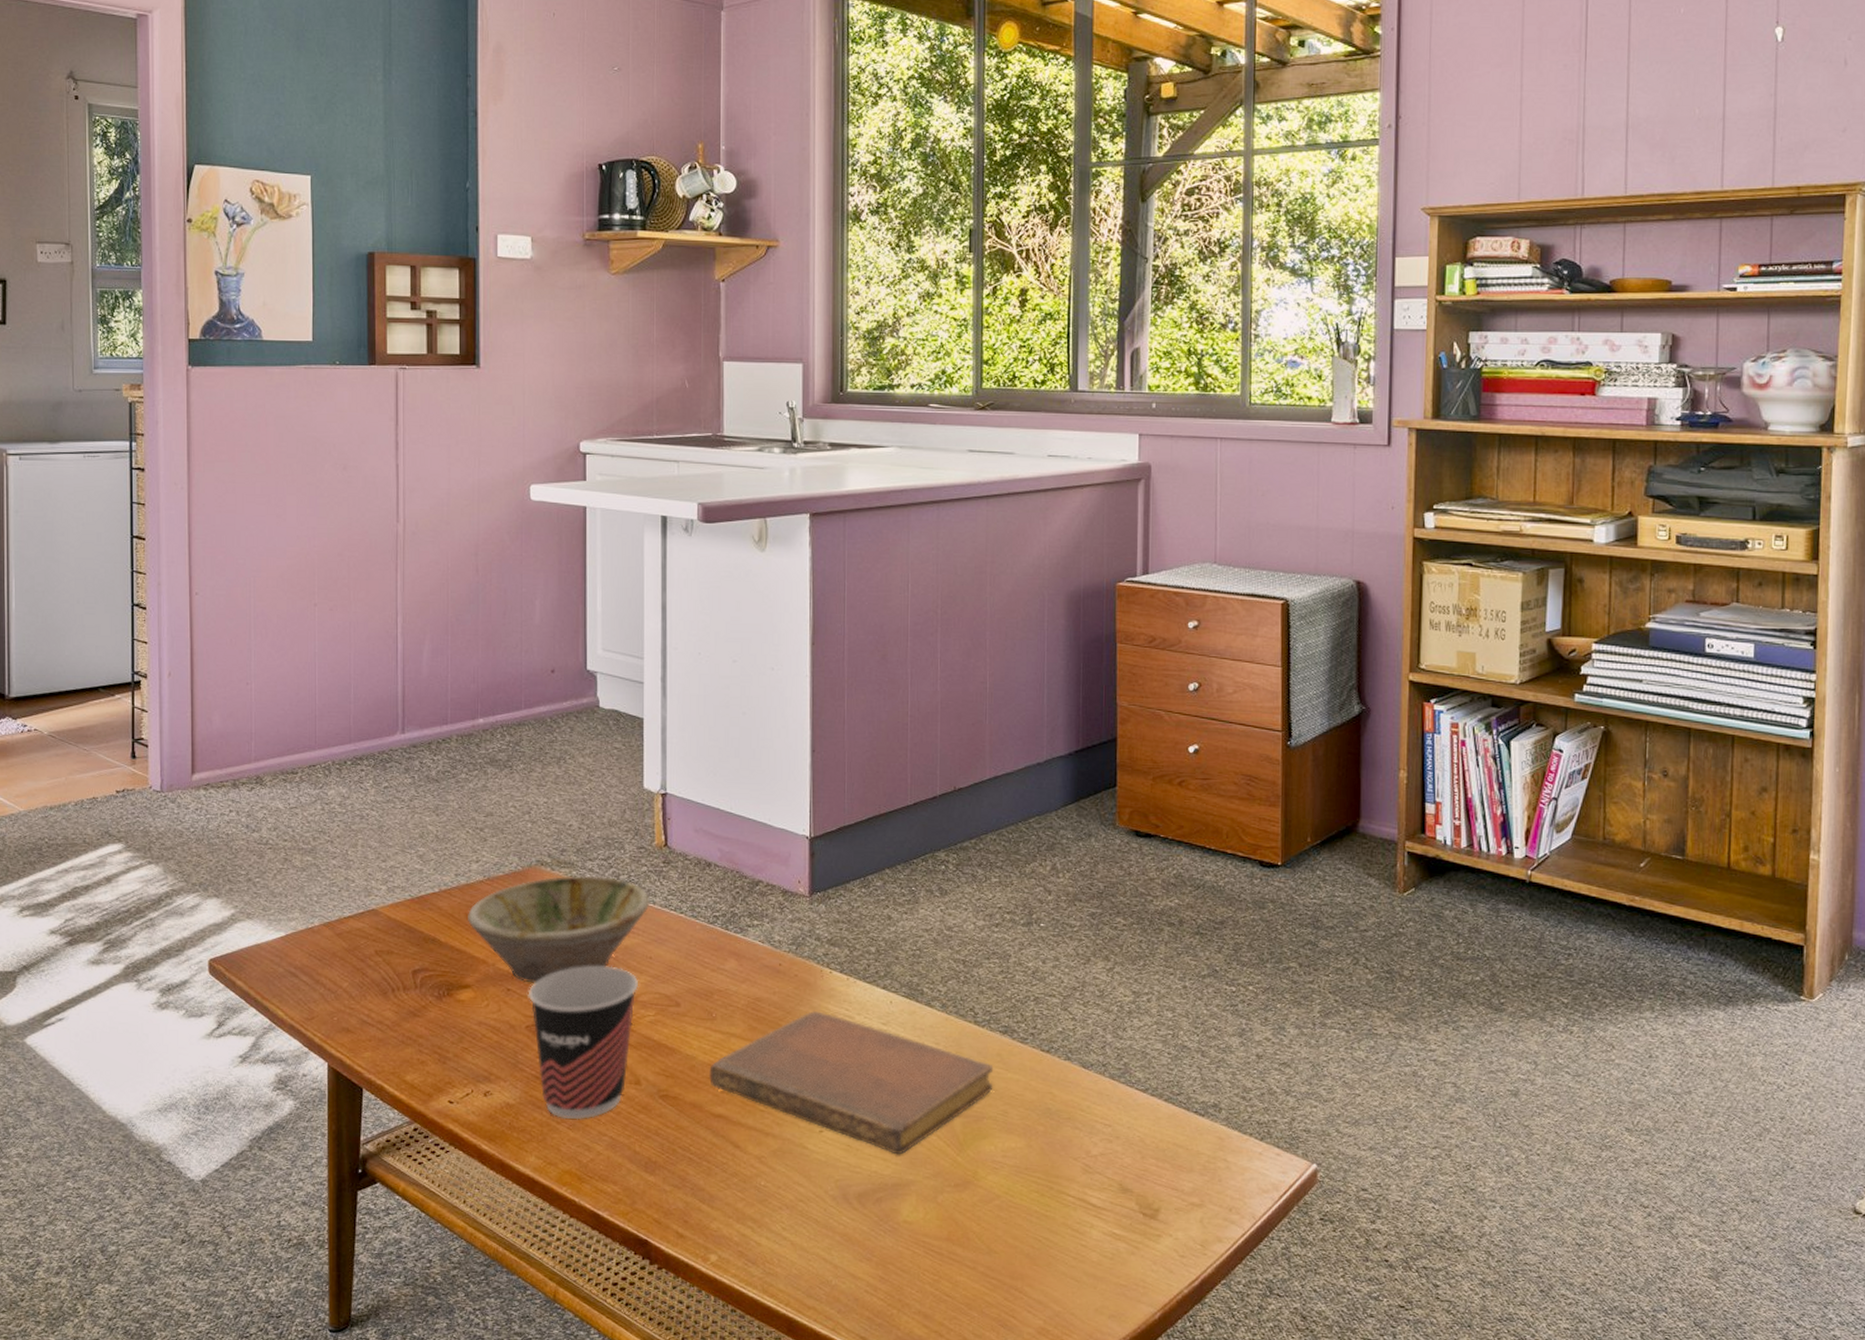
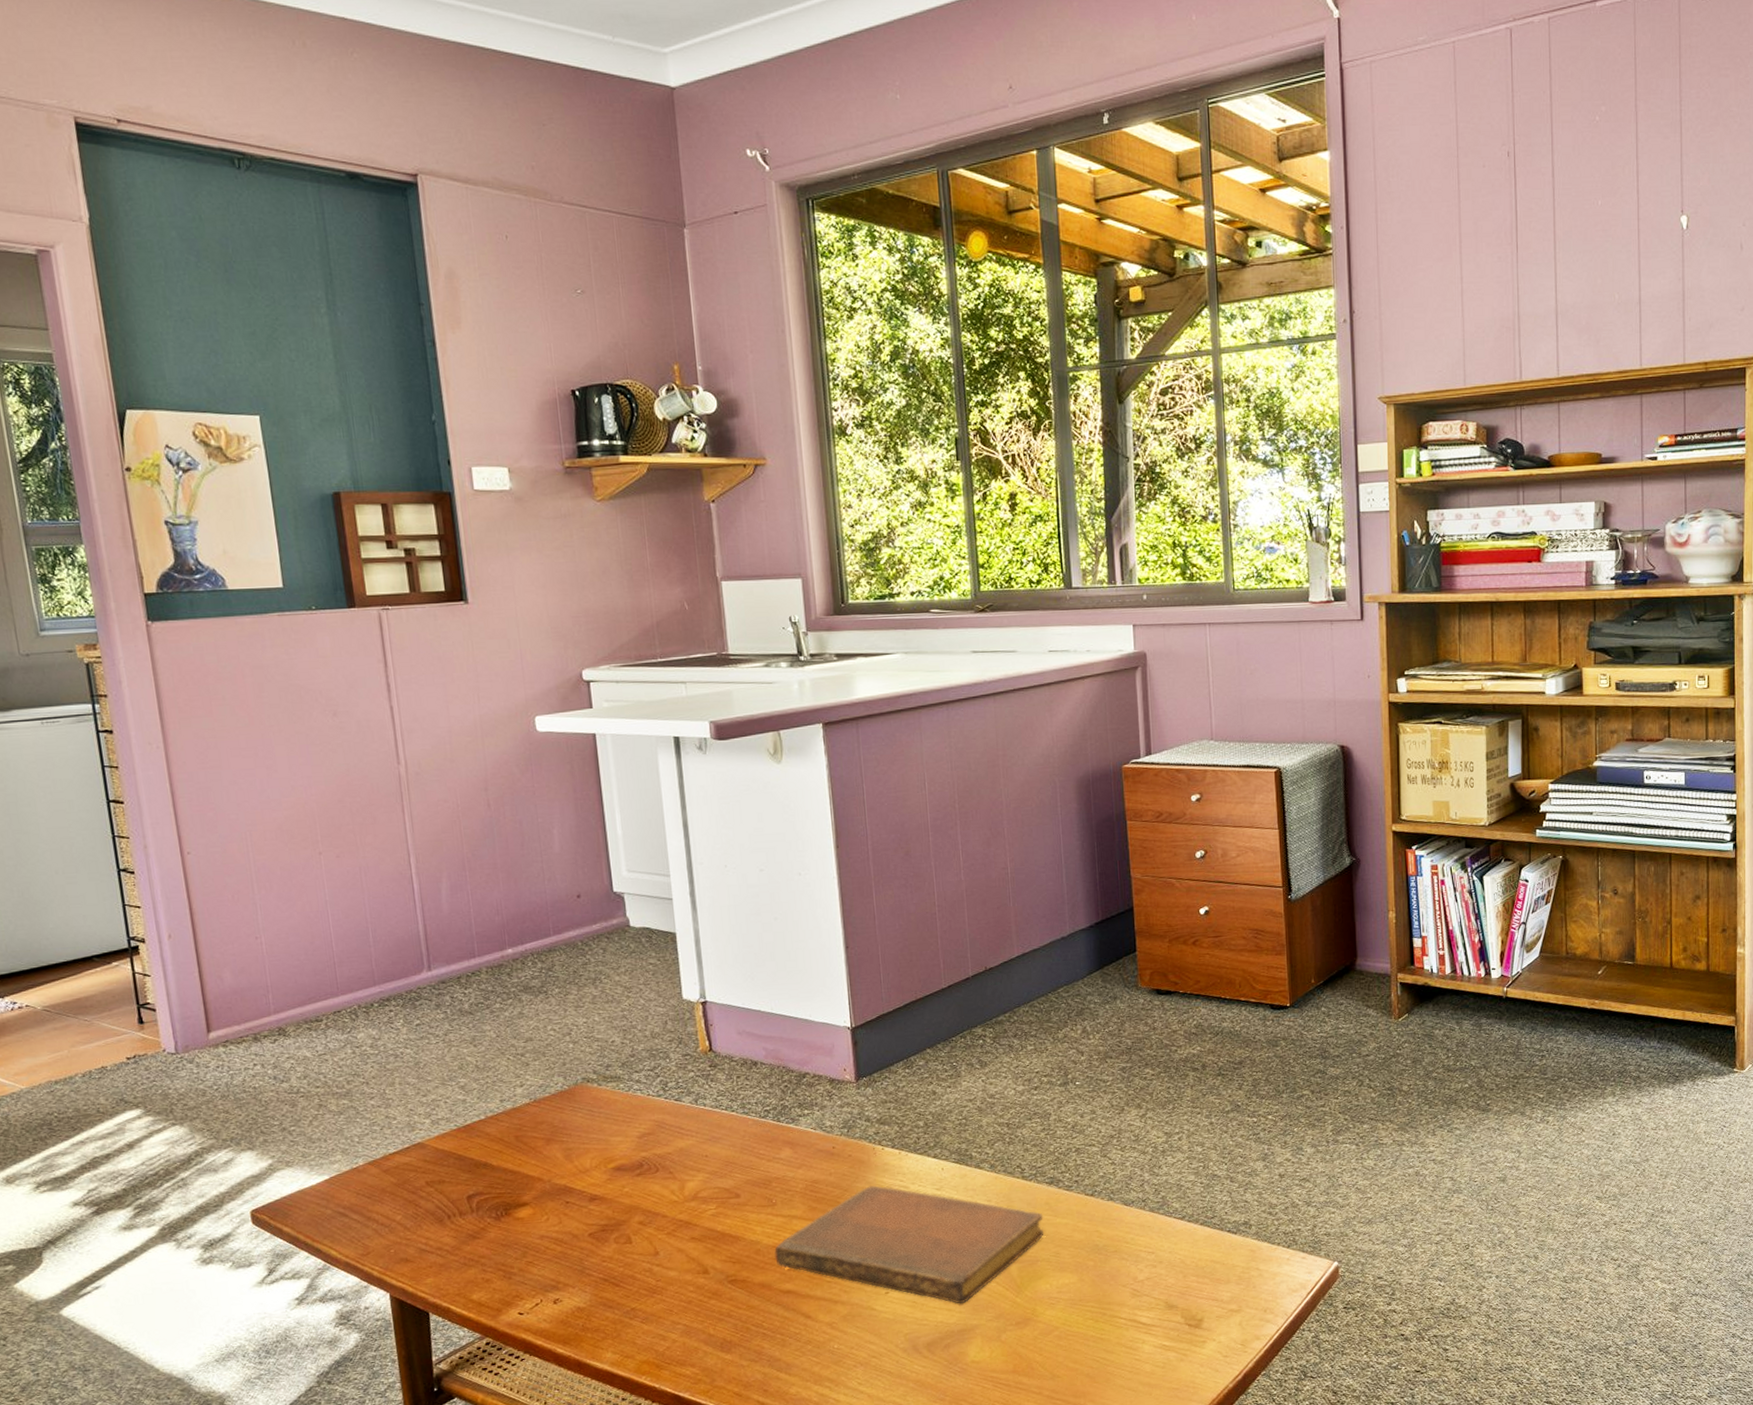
bowl: present [468,875,650,983] -> none [517,1086,701,1194]
cup: present [528,965,638,1120] -> none [587,1168,697,1314]

